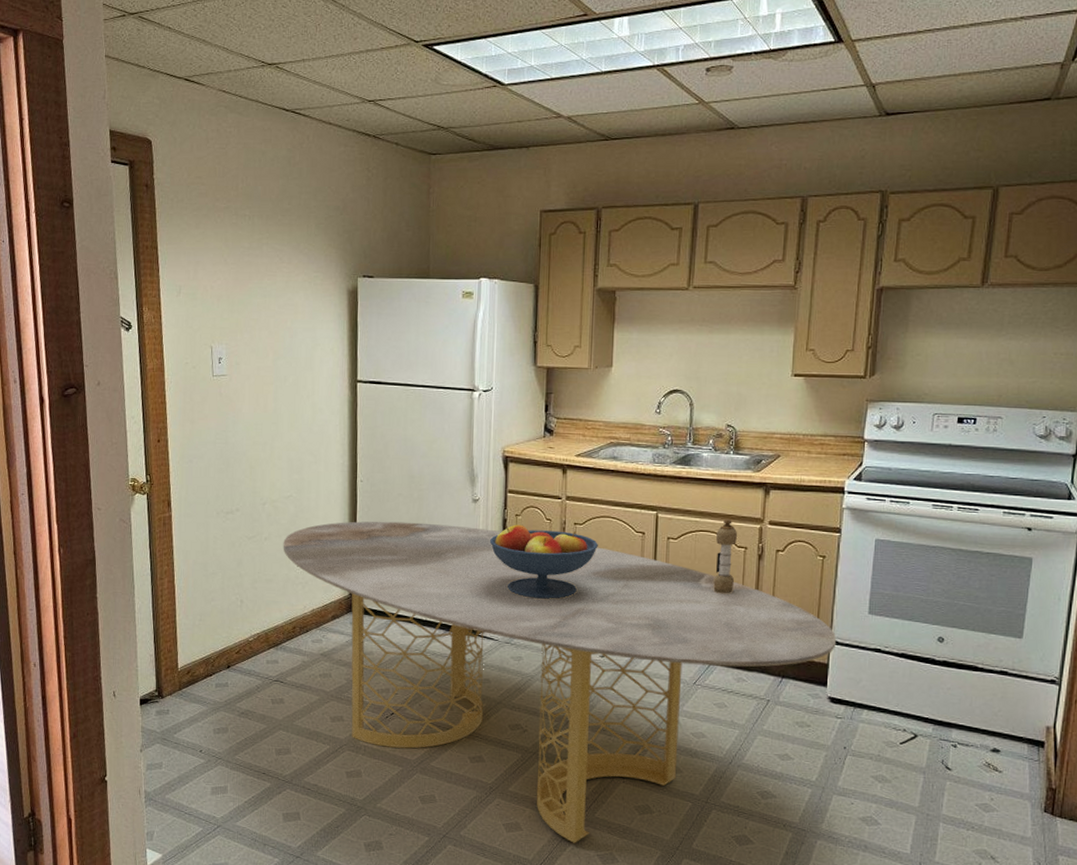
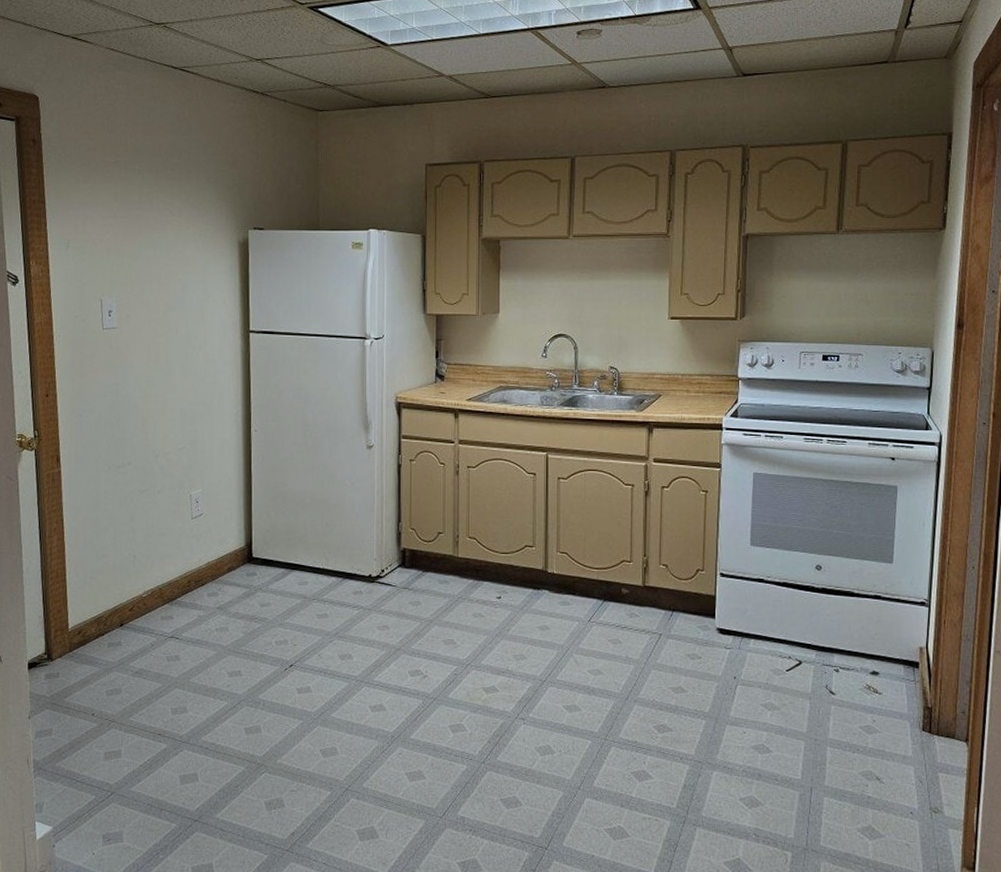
dining table: present [283,521,836,843] -> none [176,470,721,789]
fruit bowl: present [490,524,598,599] -> none [385,469,491,543]
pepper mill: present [713,518,737,594] -> none [603,457,624,531]

